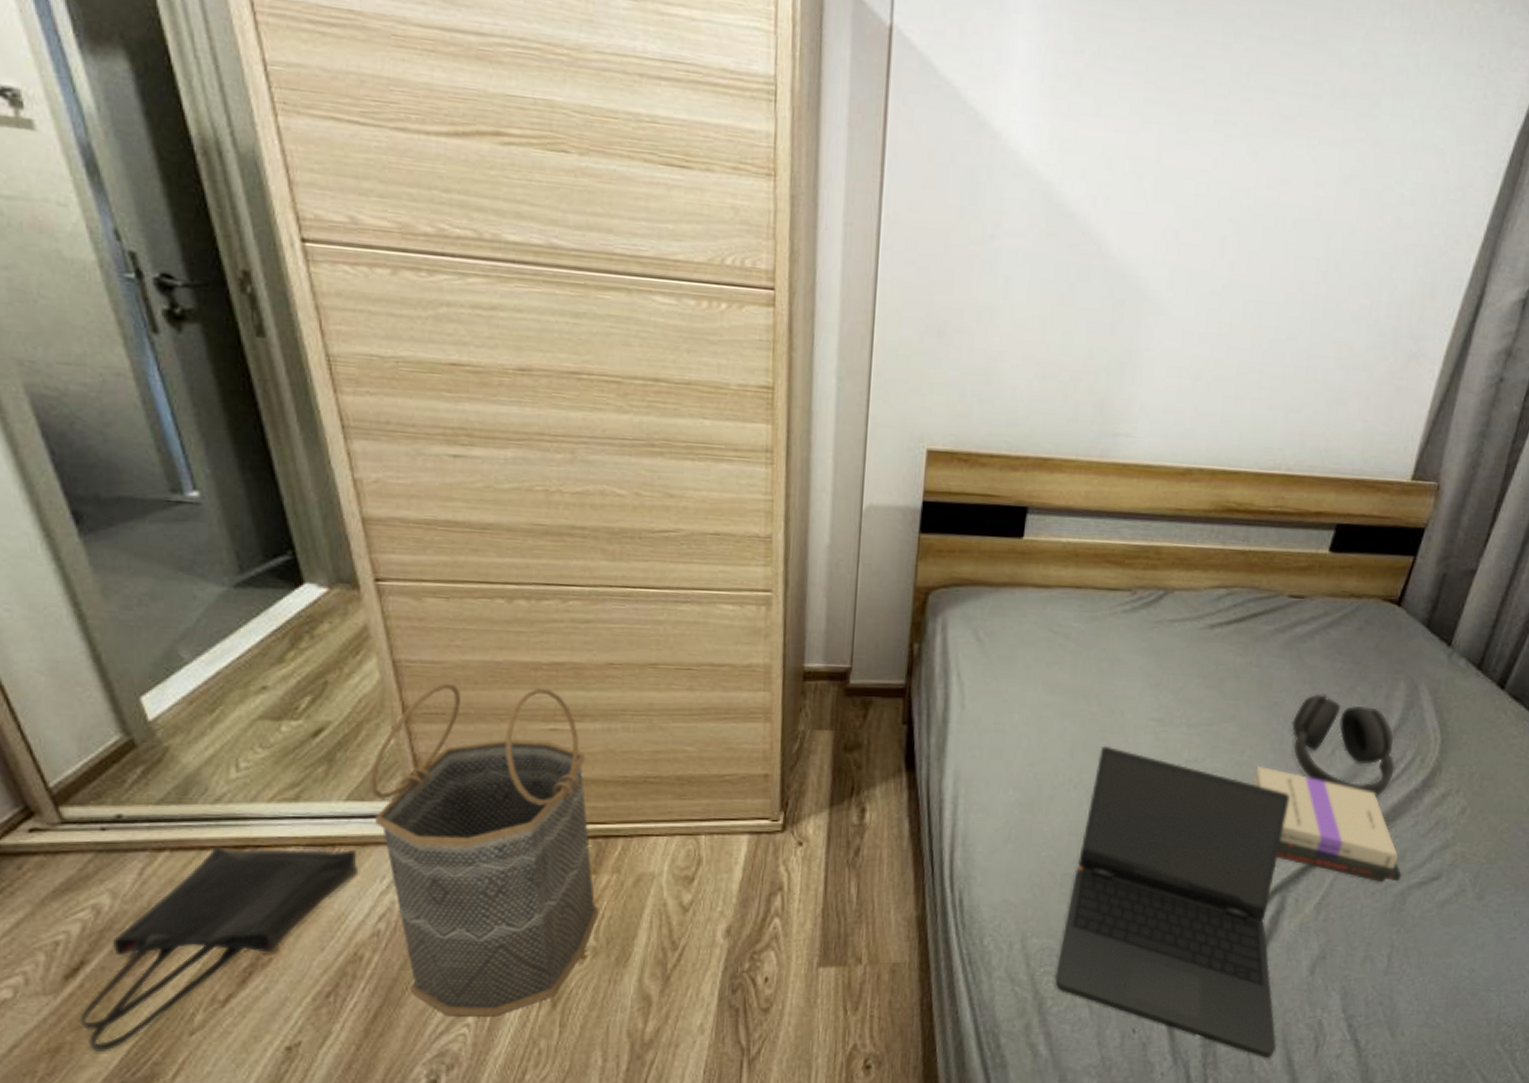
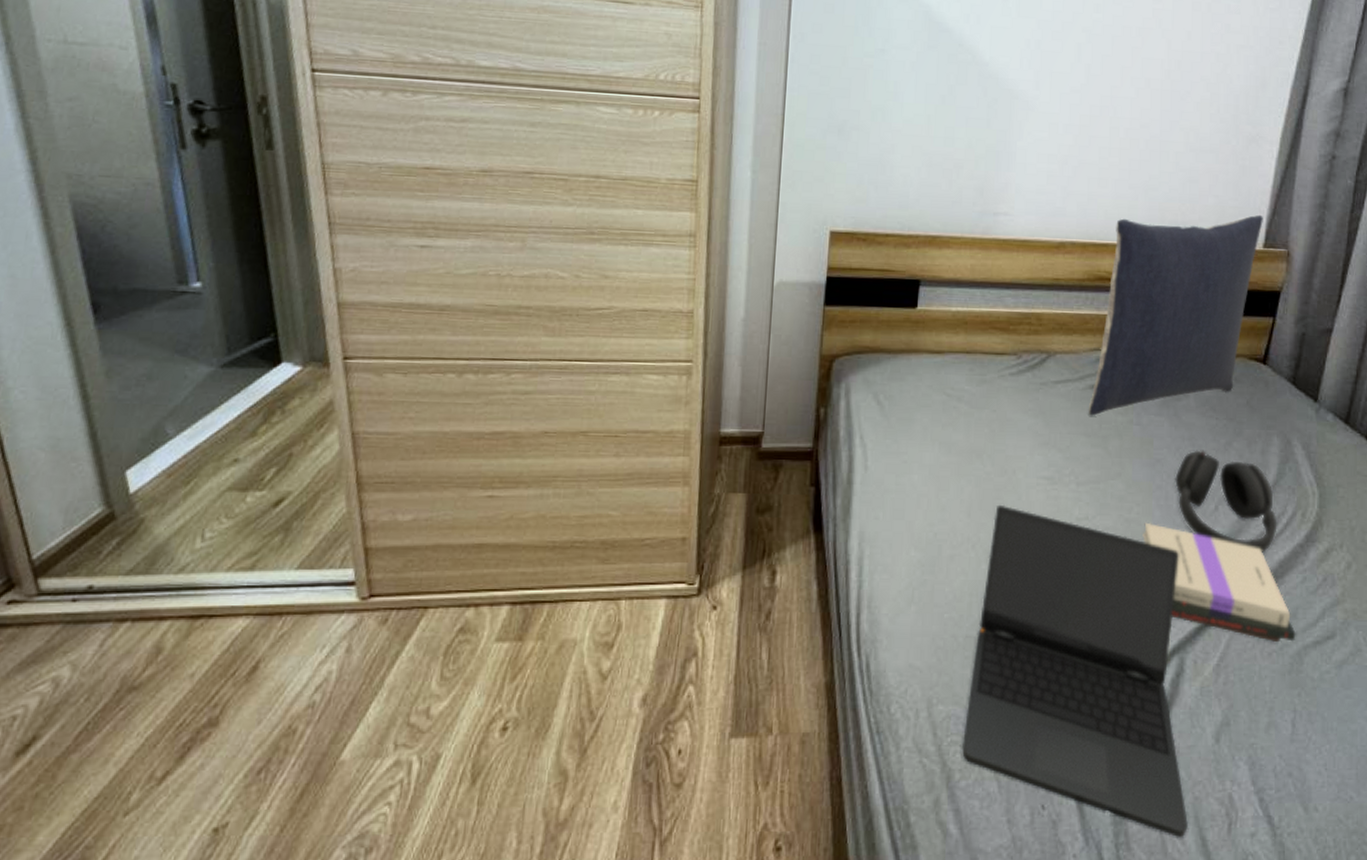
tote bag: present [80,846,357,1052] -> none [22,616,301,834]
basket: present [369,682,599,1017] -> none [319,453,523,794]
pillow: none [1205,442,1415,657] -> present [1088,214,1263,416]

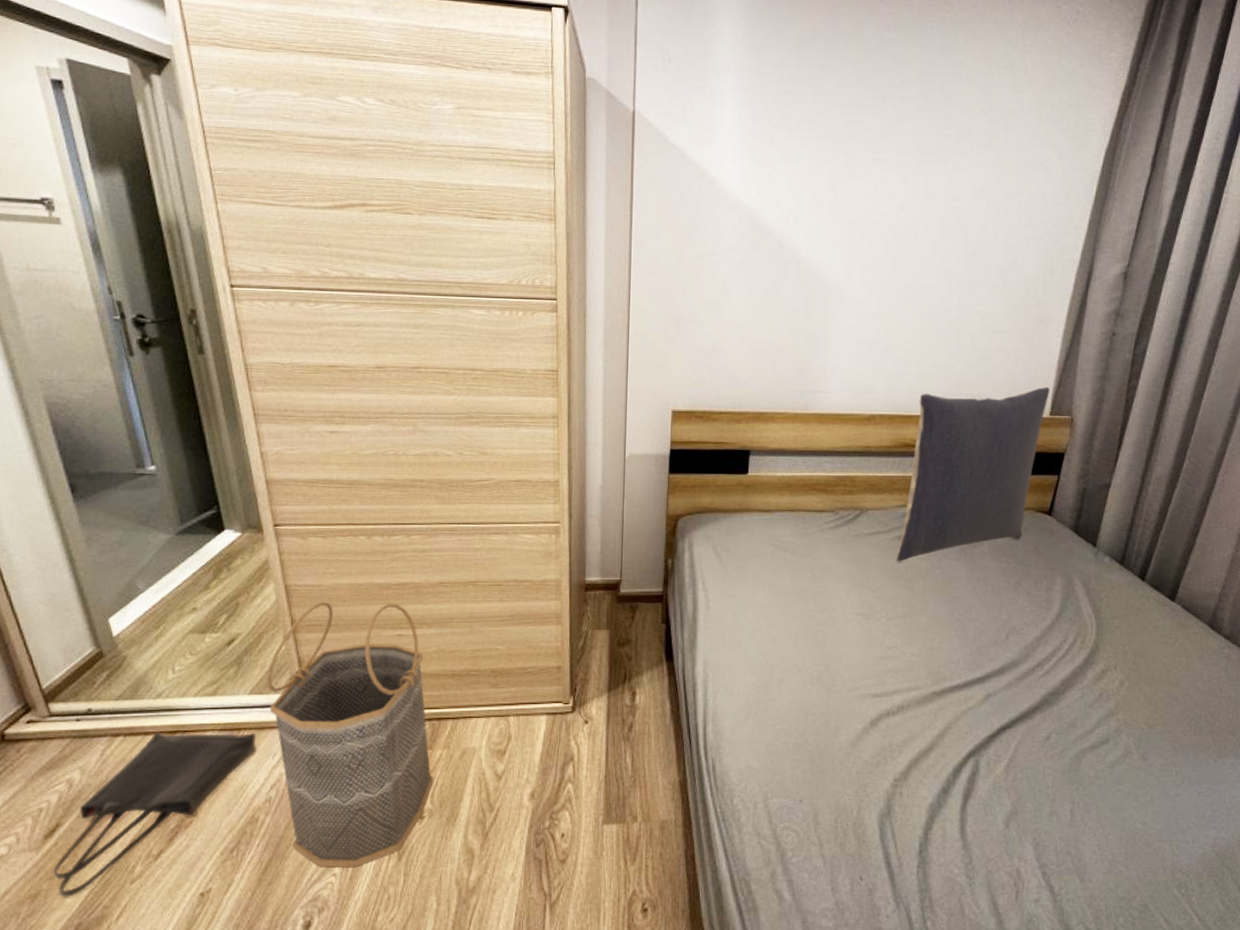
tote bag: none [22,616,301,834] -> present [53,732,256,897]
basket: none [319,453,523,794] -> present [266,601,434,868]
laptop: present [962,504,1188,837] -> none [793,636,982,902]
books: present [1142,522,1296,643] -> none [943,649,1075,747]
headphones: present [1175,450,1277,553] -> none [971,589,1060,674]

